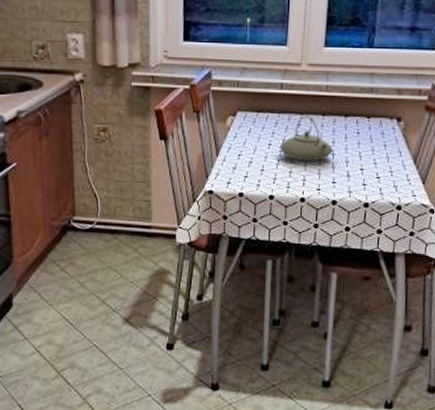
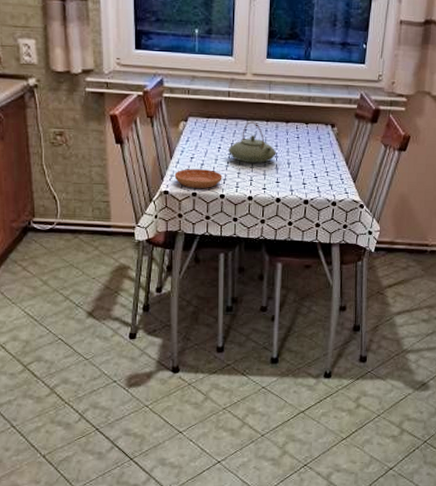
saucer: none [220,167,272,188] -> present [174,169,222,188]

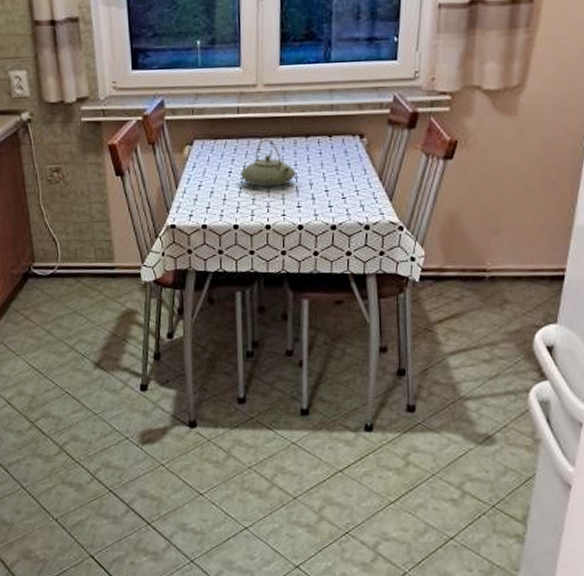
saucer: present [174,169,222,188] -> none [181,197,235,220]

